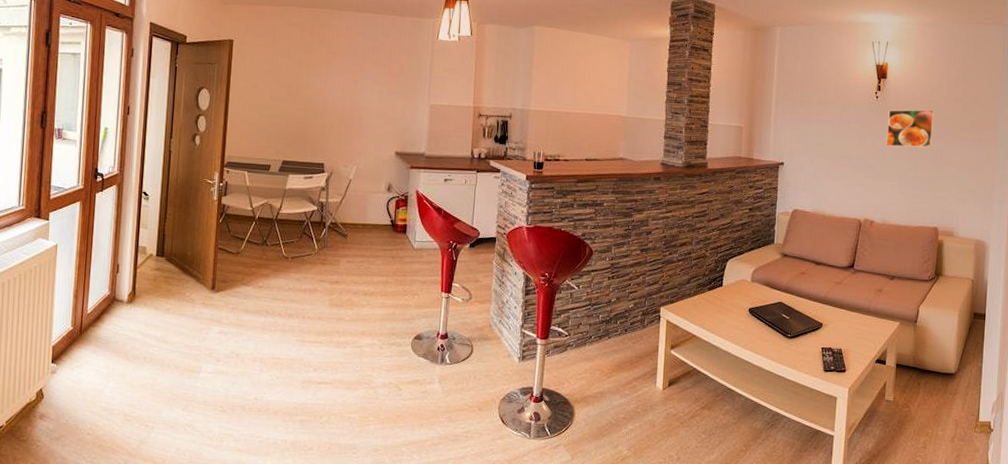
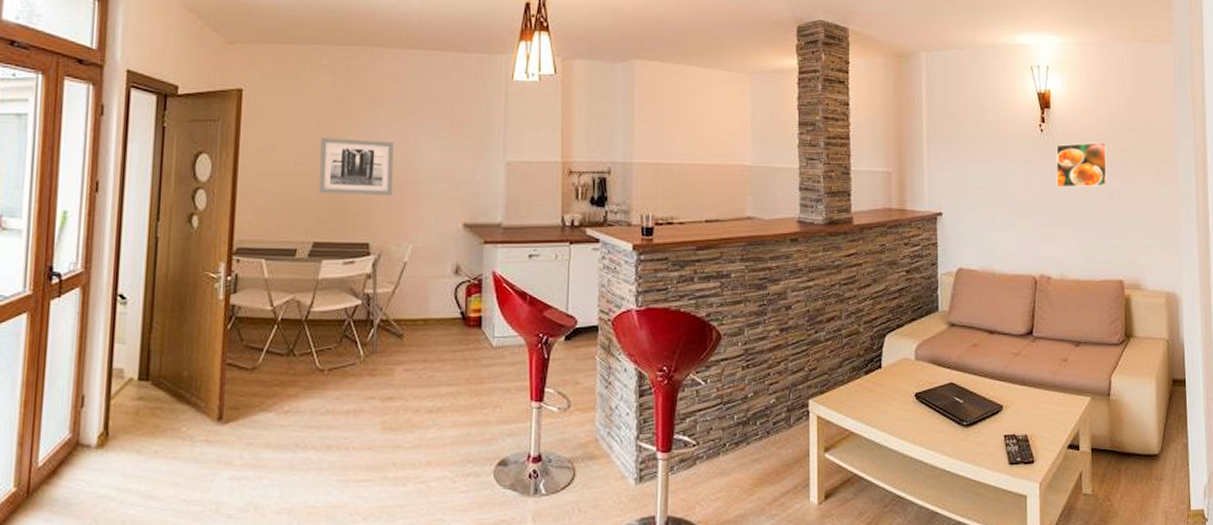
wall art: none [288,80,344,128] -> present [319,138,394,196]

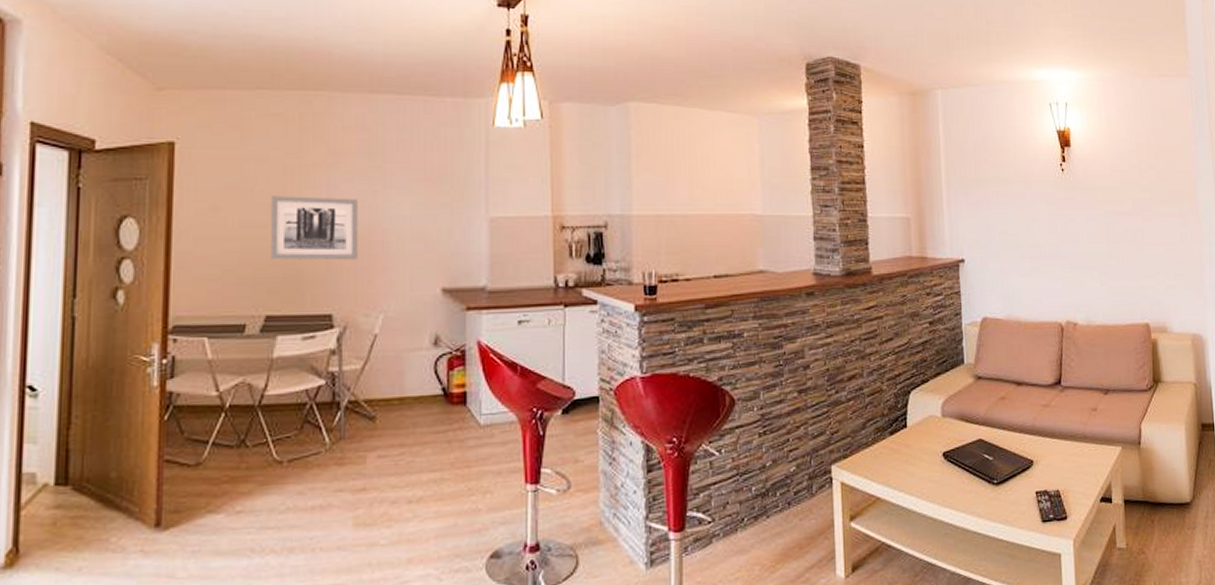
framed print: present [1055,141,1107,188] -> none [1077,180,1130,229]

